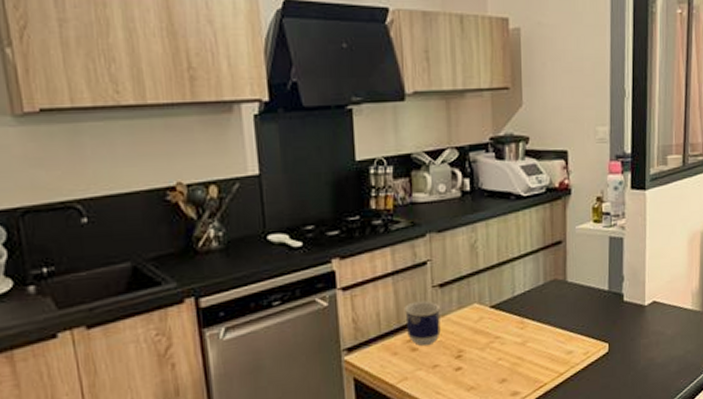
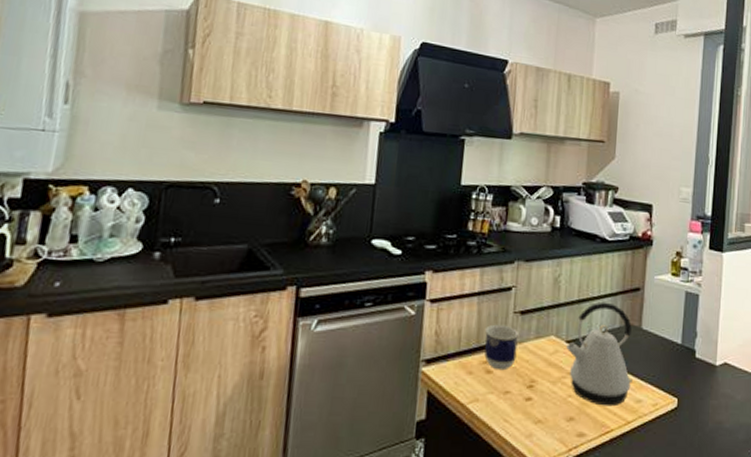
kettle: none [491,260,562,363] -> present [566,301,632,407]

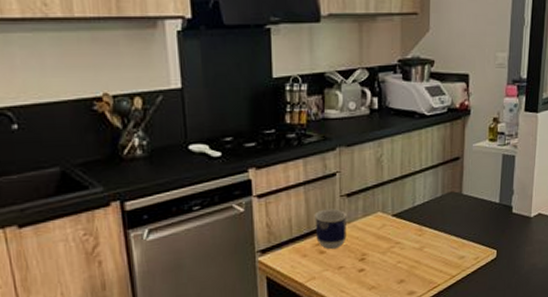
kettle: present [566,301,632,407] -> none [393,174,455,266]

